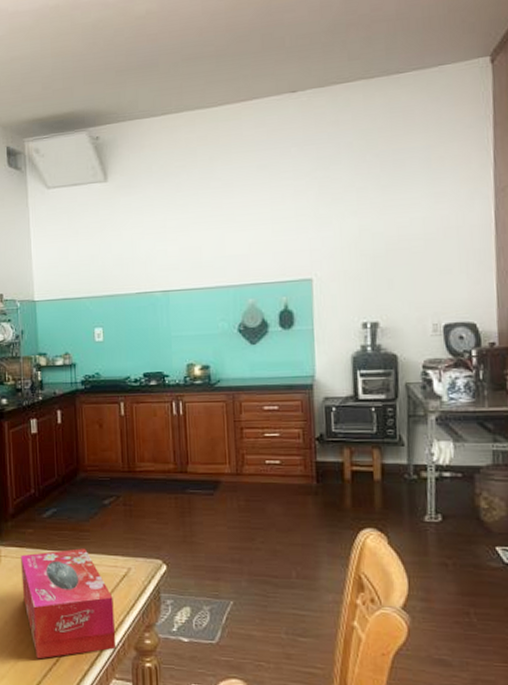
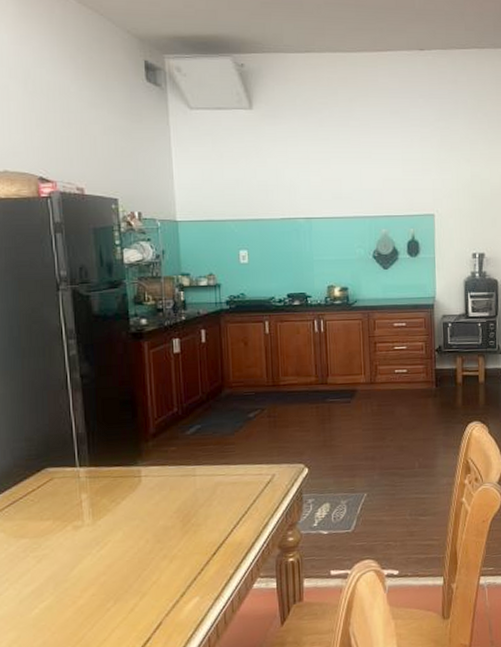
tissue box: present [21,548,117,659] -> none [163,460,261,572]

